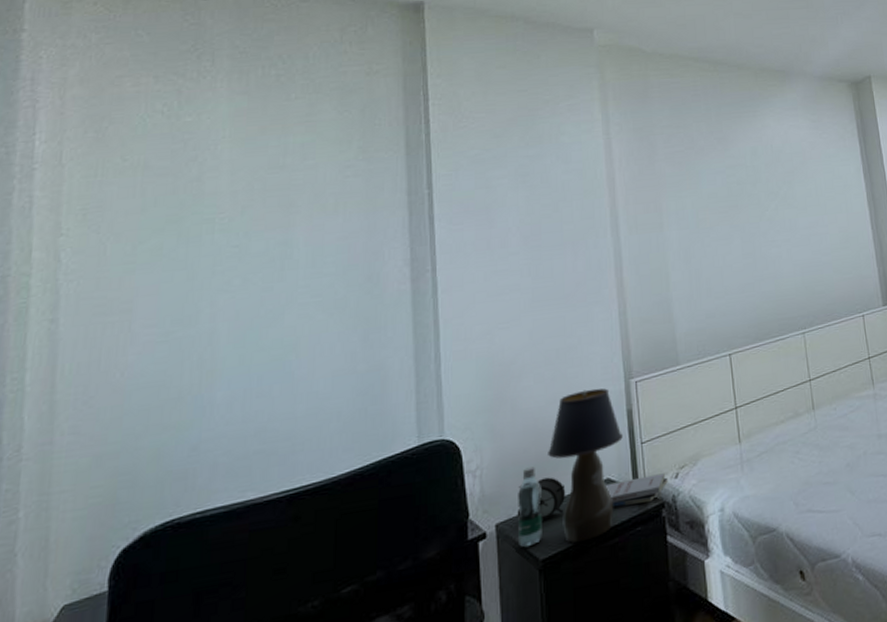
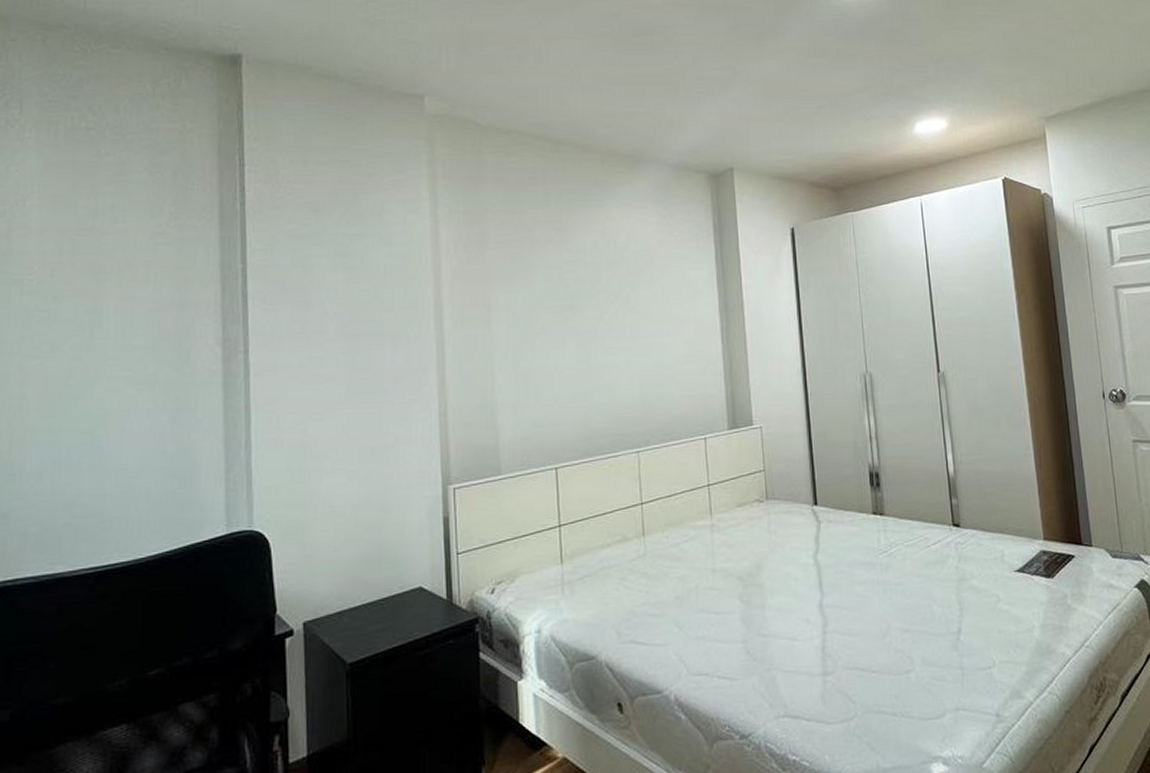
alarm clock: present [517,477,566,521] -> none [325,579,377,624]
bottle: present [518,466,542,548] -> none [326,567,351,649]
table lamp: present [548,388,623,543] -> none [359,491,438,650]
books: present [605,473,668,507] -> none [417,587,483,617]

